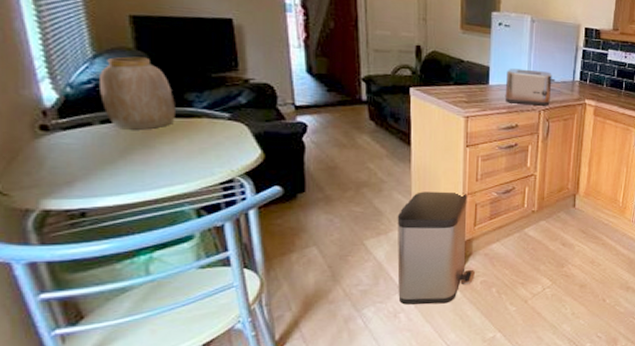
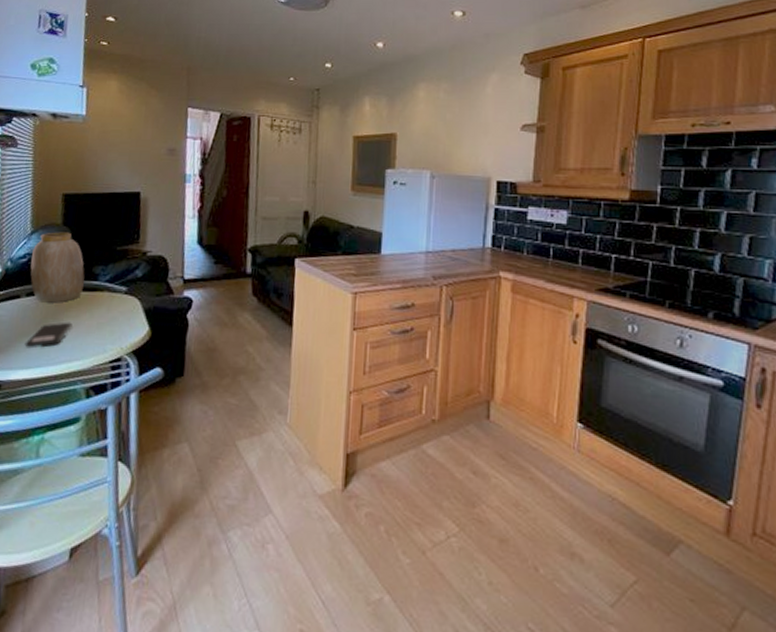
phone: none [108,148,168,175] -> present [24,322,73,348]
pedal bin: present [397,191,475,305] -> none [268,384,359,539]
toaster: present [505,68,556,106] -> none [399,234,461,280]

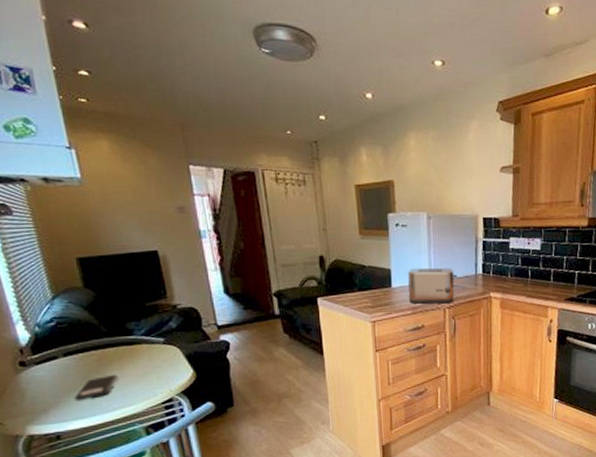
vase: present [30,232,85,303] -> none [59,294,122,360]
toaster: none [399,234,461,280] -> present [408,267,458,304]

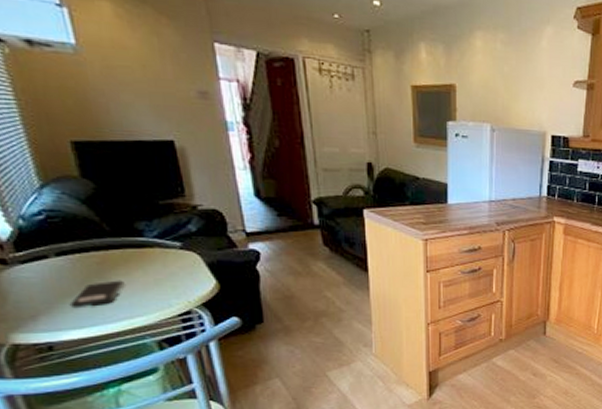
toaster: present [408,267,458,304] -> none [465,184,521,225]

